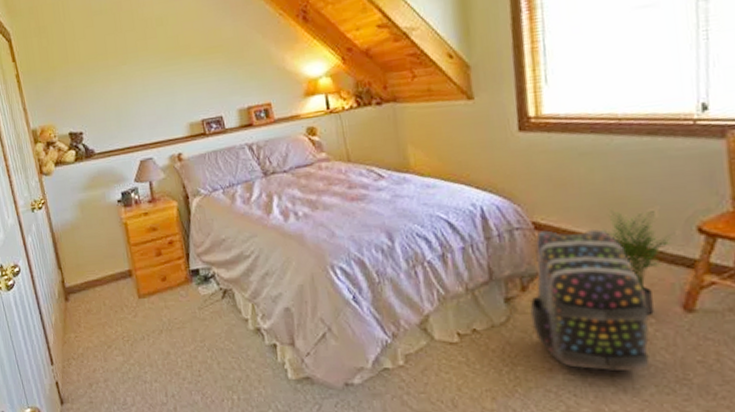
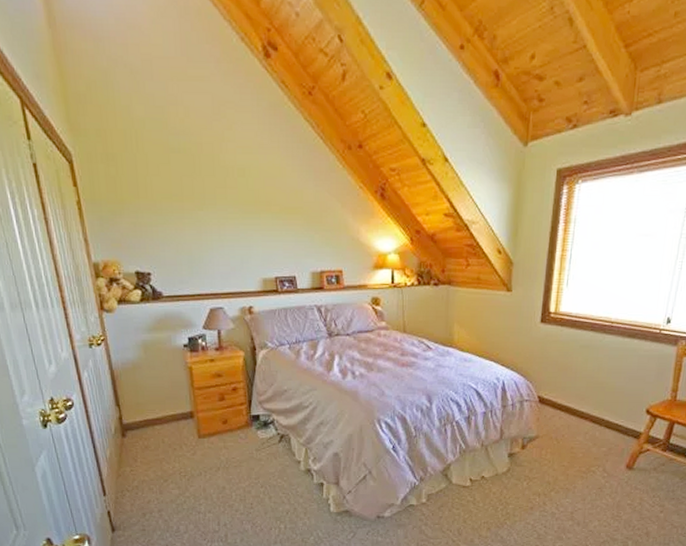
backpack: present [530,229,650,372] -> none [524,403,604,510]
potted plant: present [603,209,674,314] -> none [585,391,631,470]

